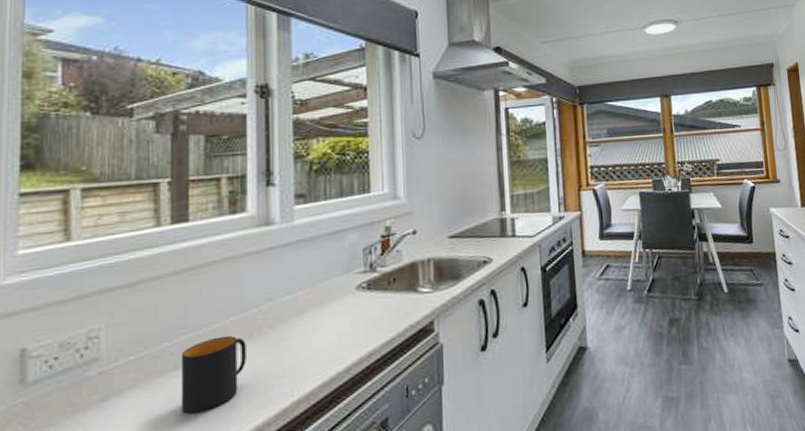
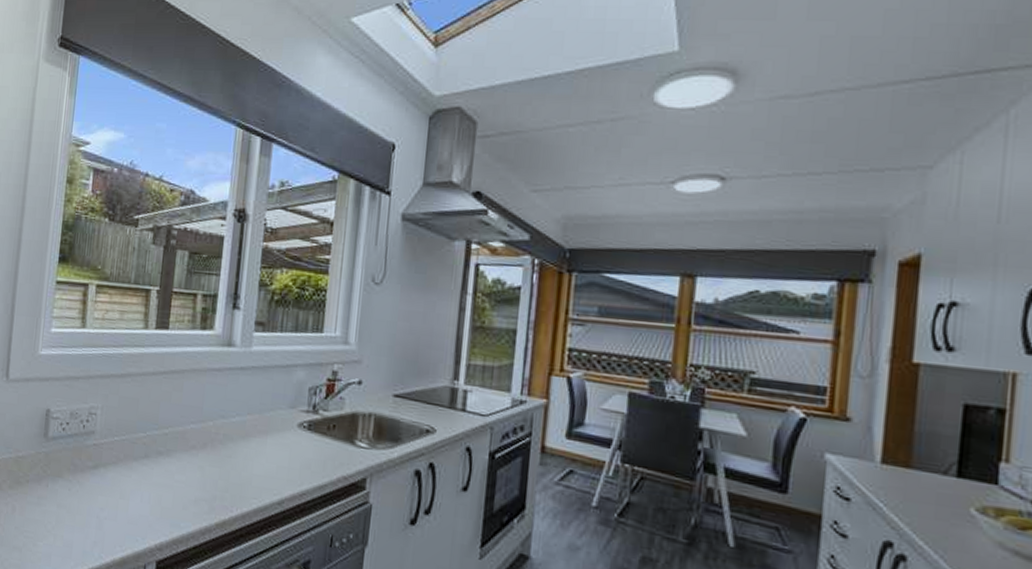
mug: present [181,335,246,415] -> none [146,439,201,503]

